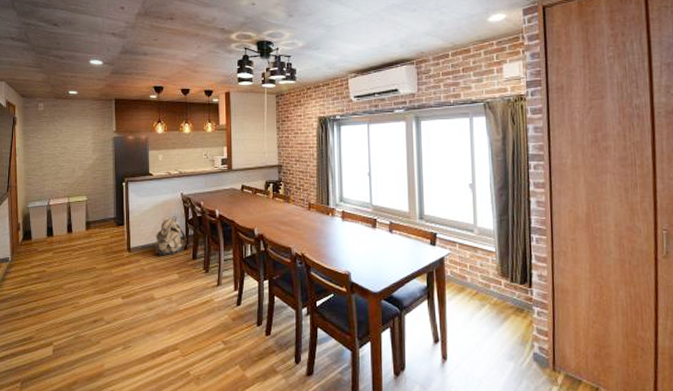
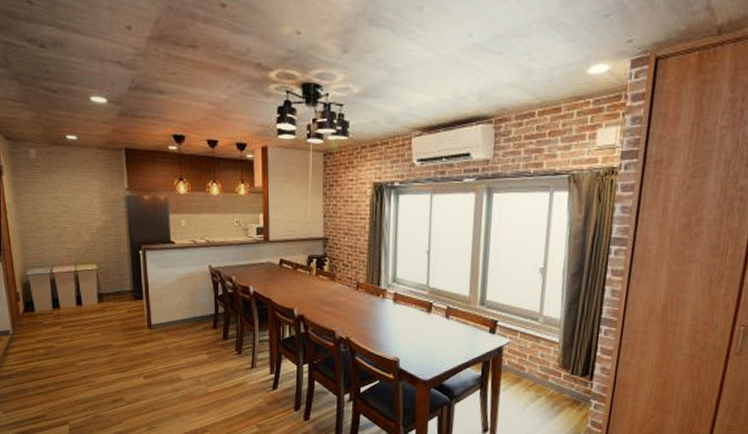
backpack: present [155,216,187,255] -> none [179,291,216,334]

